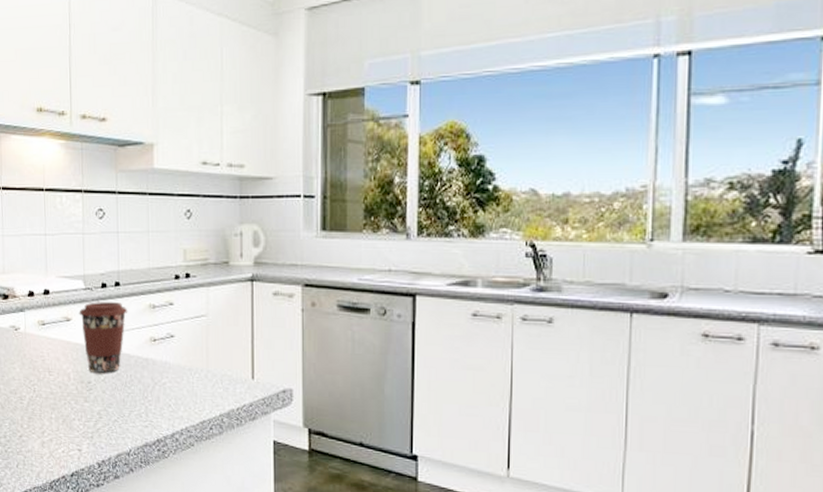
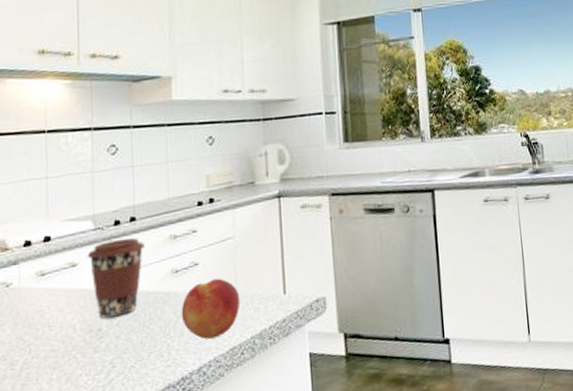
peach: none [158,353,211,409] -> present [181,278,241,339]

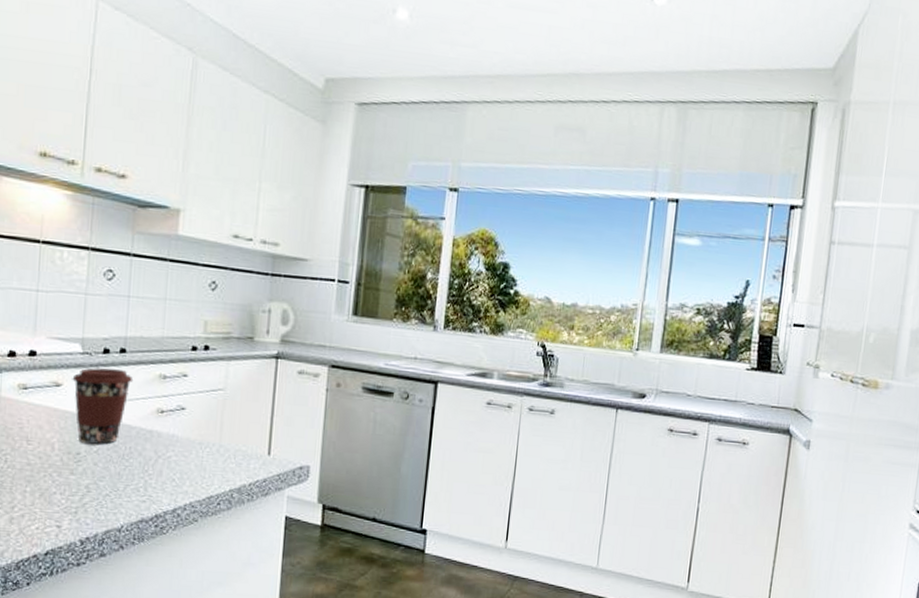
peach: present [181,278,241,339] -> none [161,426,224,484]

